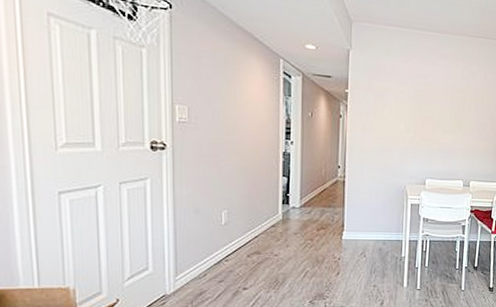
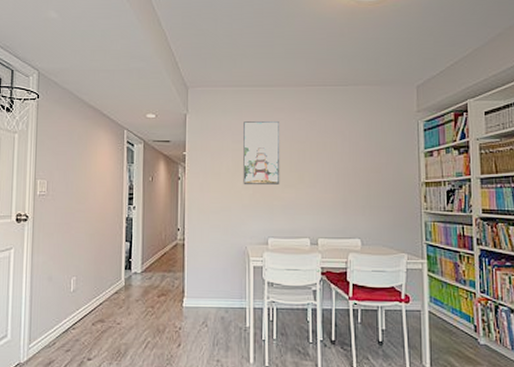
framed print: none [405,65,443,130] -> present [243,121,280,186]

